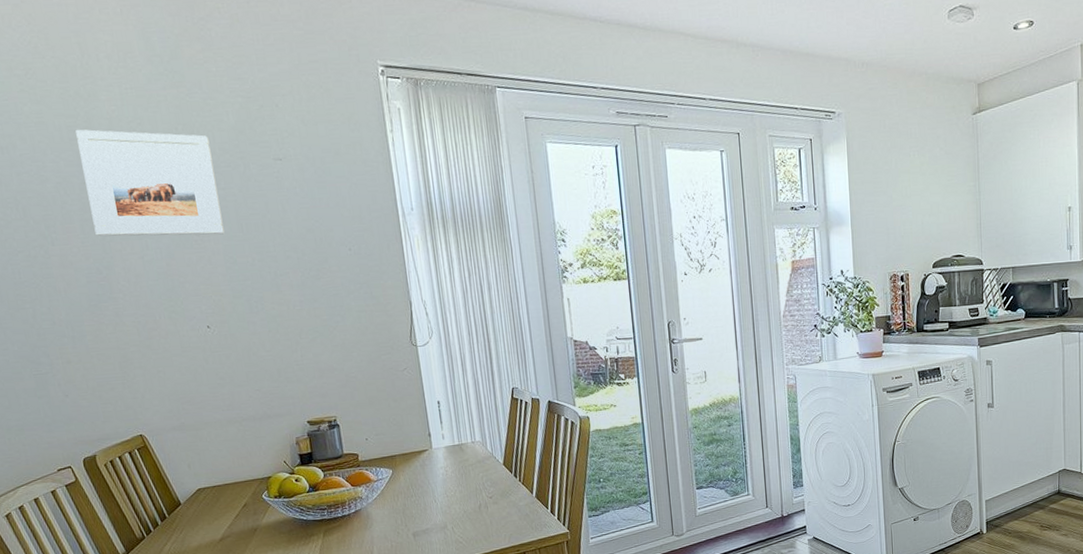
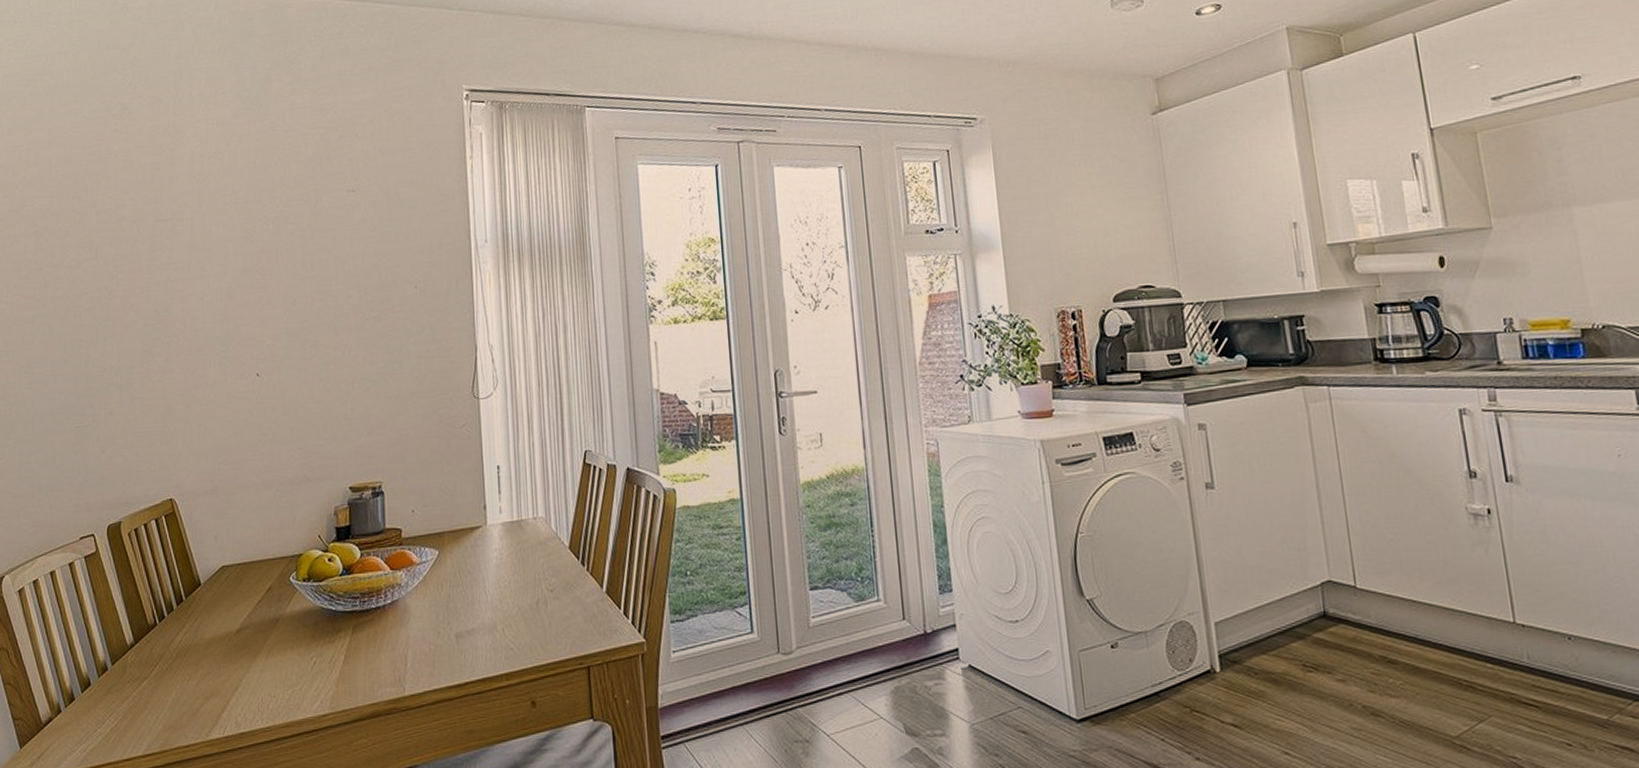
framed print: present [75,129,224,237] -> none [158,166,288,276]

